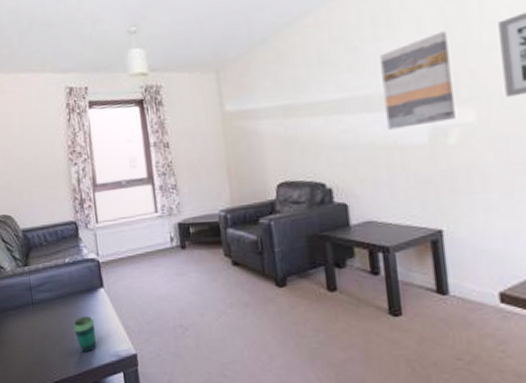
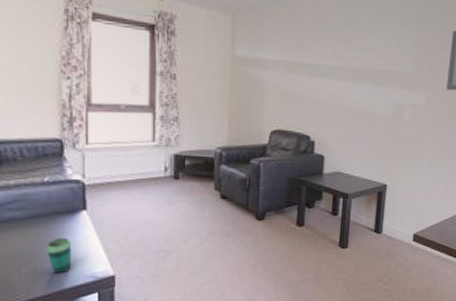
wall art: present [380,31,456,130] -> none [364,27,419,101]

